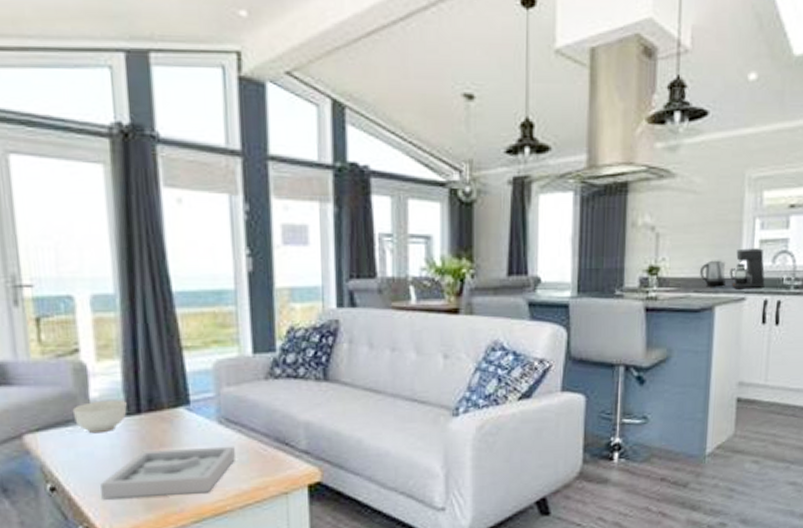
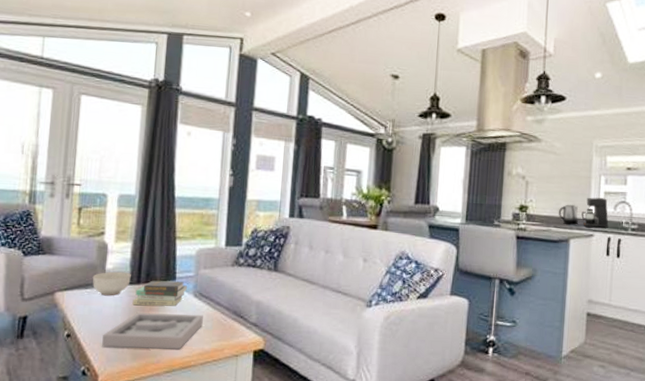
books: none [134,406,207,443] -> present [132,280,187,306]

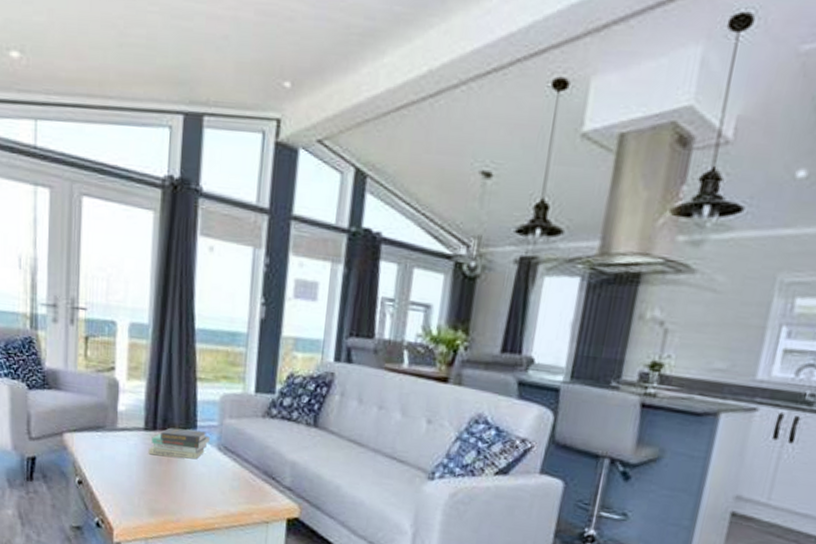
bowl: present [92,271,131,296] -> none [103,414,146,442]
decorative tray: present [102,312,203,350] -> none [116,463,229,509]
kettle: present [559,204,578,225] -> none [708,364,739,393]
coffee maker: present [581,197,609,228] -> none [742,355,787,401]

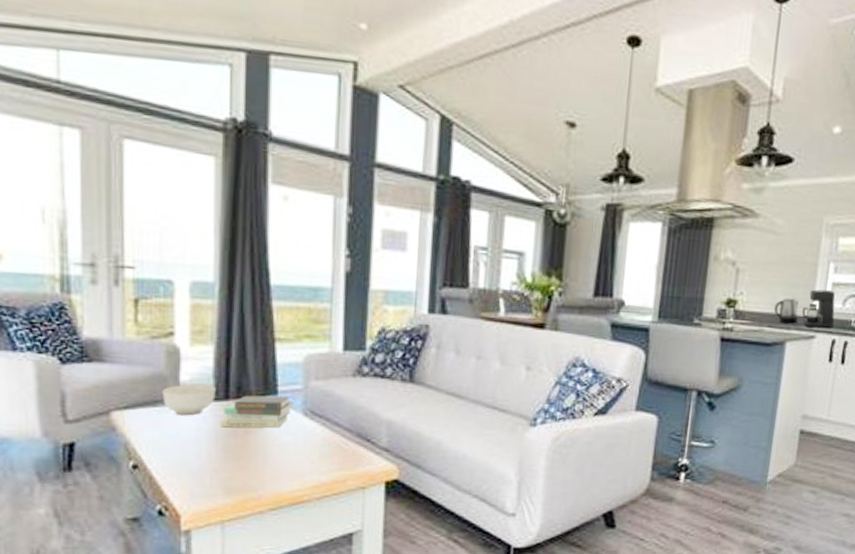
bowl: none [103,414,146,442] -> present [161,384,216,416]
kettle: none [708,364,739,393] -> present [774,298,799,324]
coffee maker: none [742,355,787,401] -> present [802,289,835,328]

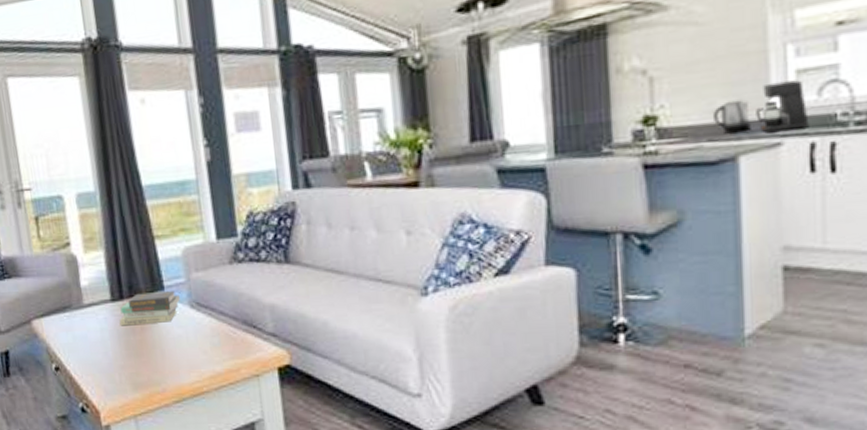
bowl: present [161,384,216,416] -> none [68,287,112,319]

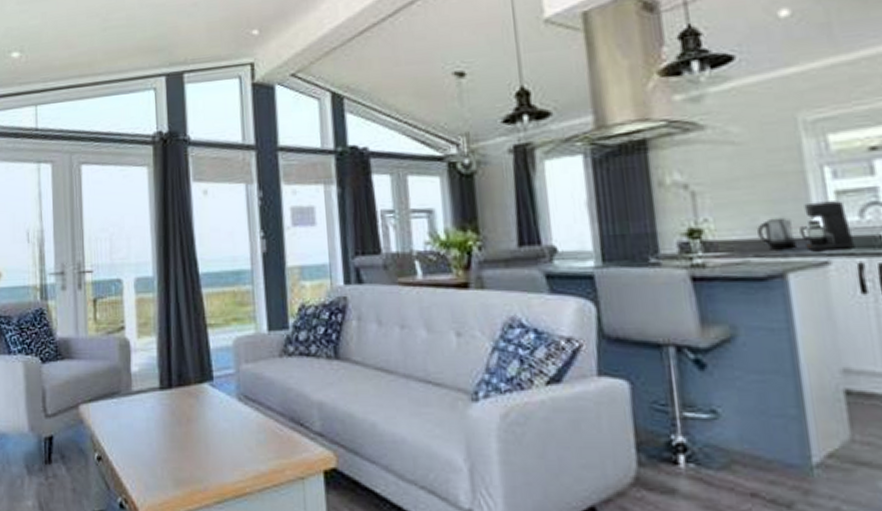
books: present [119,291,180,326] -> none [166,382,228,416]

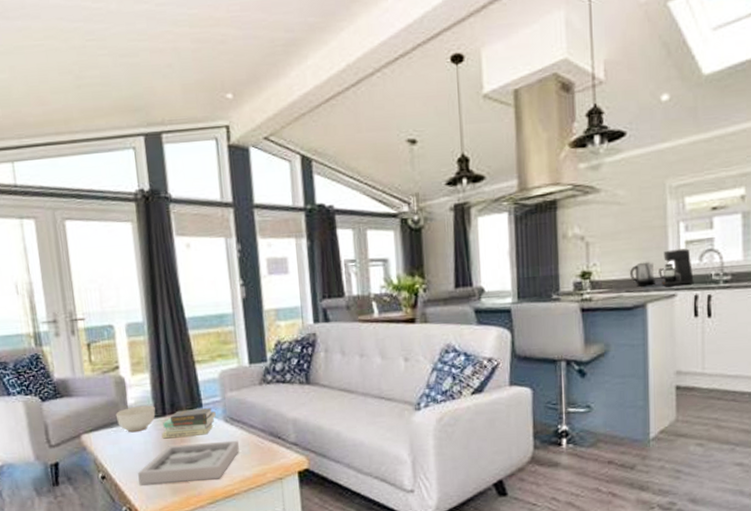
bowl: none [117,374,161,406] -> present [115,405,156,433]
decorative tray: none [137,424,254,472] -> present [138,440,239,486]
books: none [166,382,228,416] -> present [161,408,216,439]

